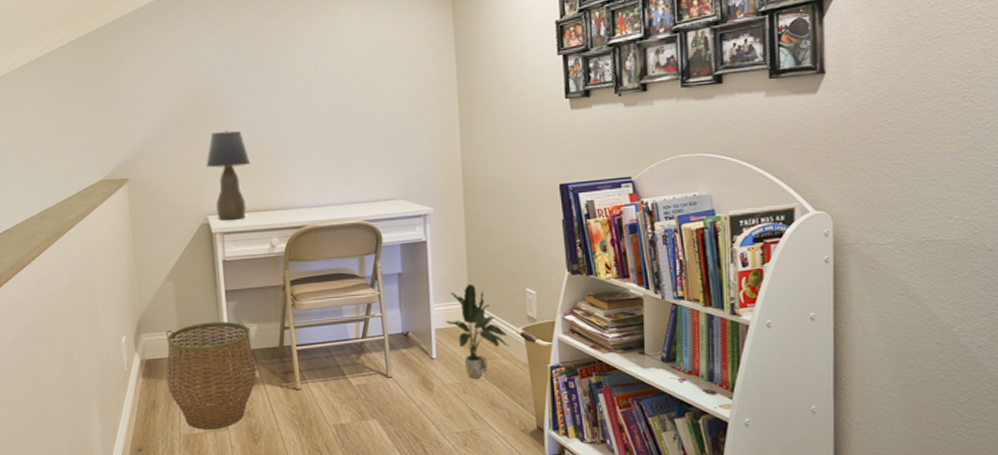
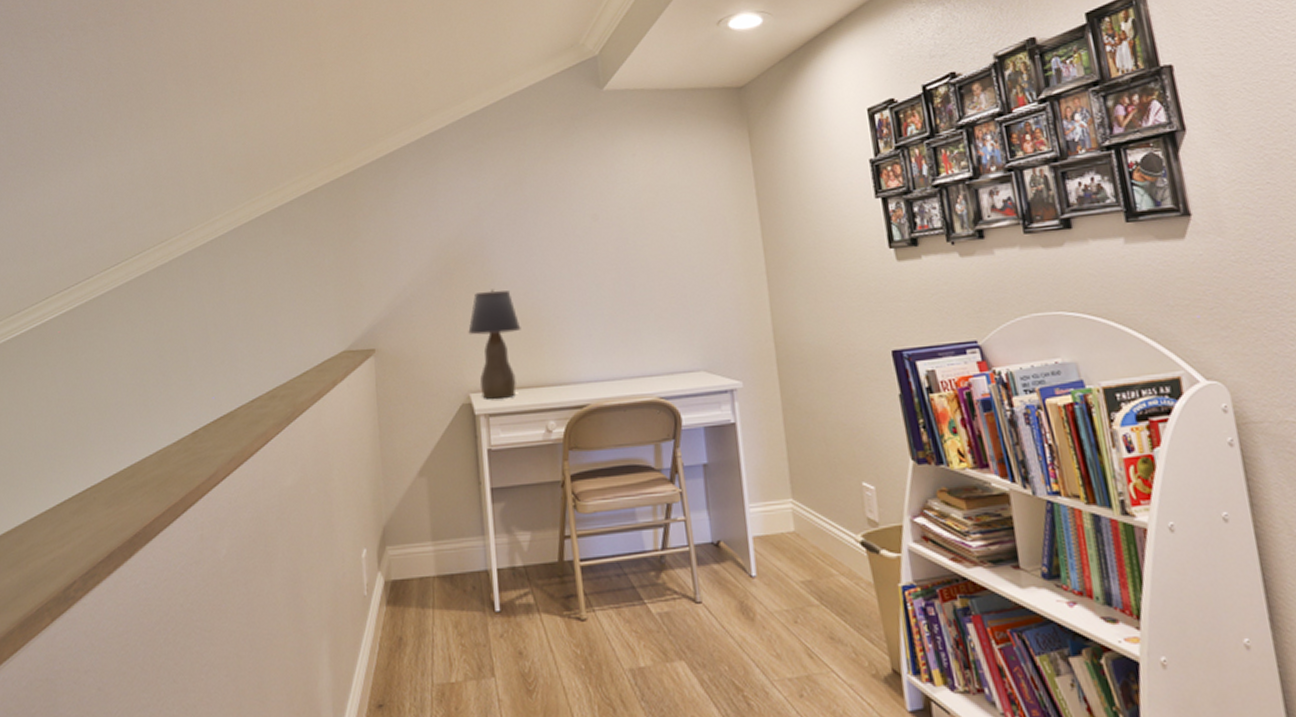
basket: present [165,321,257,430] -> none [416,529,530,677]
potted plant: present [446,284,510,379] -> none [765,477,848,604]

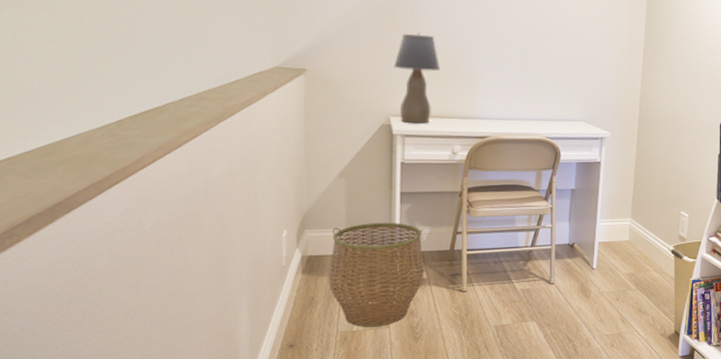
basket: none [416,529,530,677] -> present [328,222,425,327]

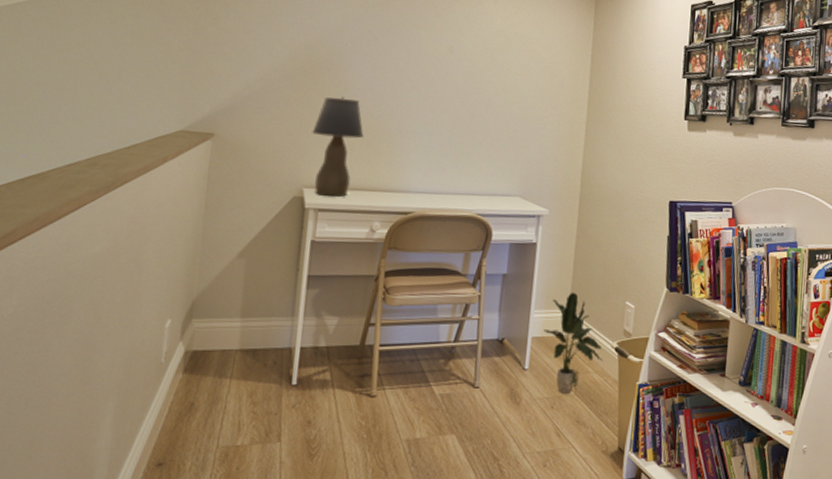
basket: present [328,222,425,327] -> none [213,310,331,441]
potted plant: none [608,203,661,288] -> present [543,292,603,393]

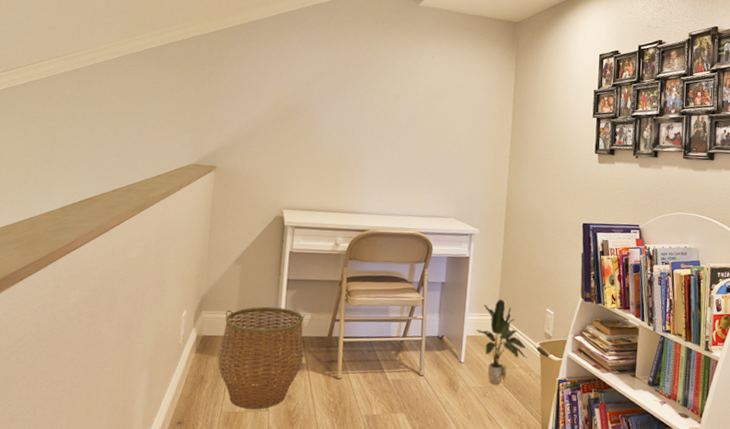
basket: none [213,310,331,441] -> present [217,306,305,410]
table lamp: present [312,96,364,197] -> none [289,136,329,217]

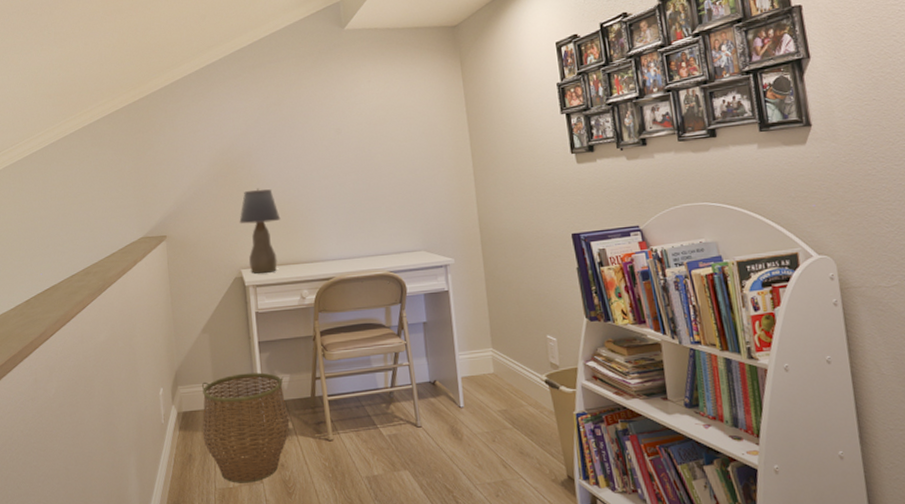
table lamp: none [289,136,329,217] -> present [239,188,281,274]
potted plant: present [476,299,527,385] -> none [471,331,535,427]

